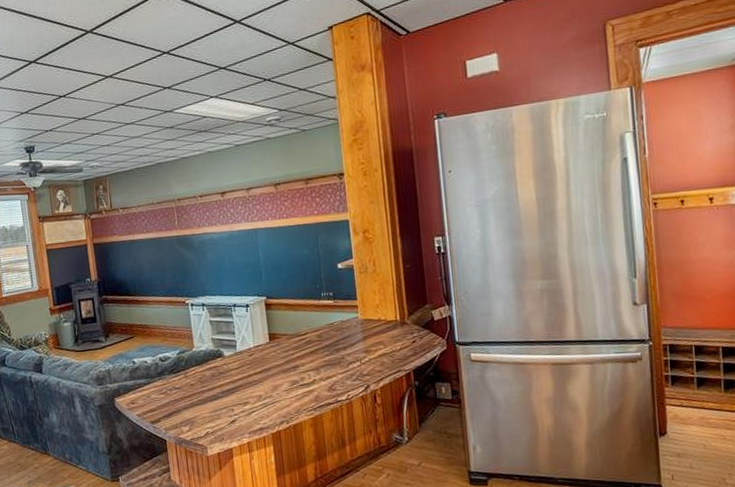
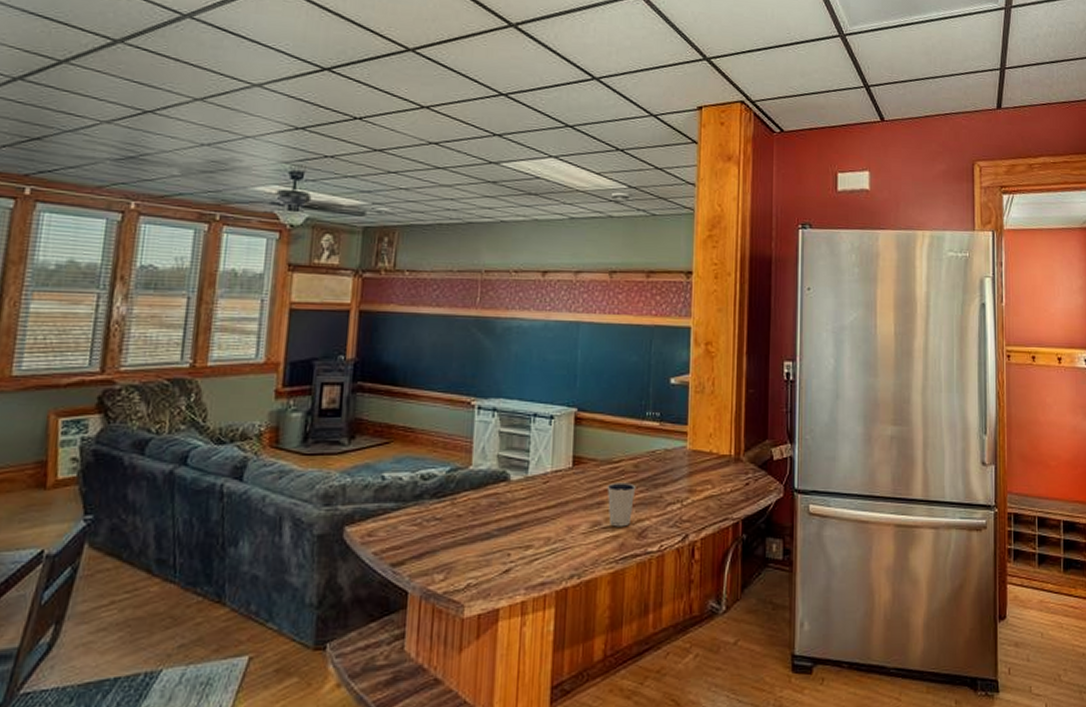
dixie cup: none [298,349,322,384] -> present [607,483,636,527]

